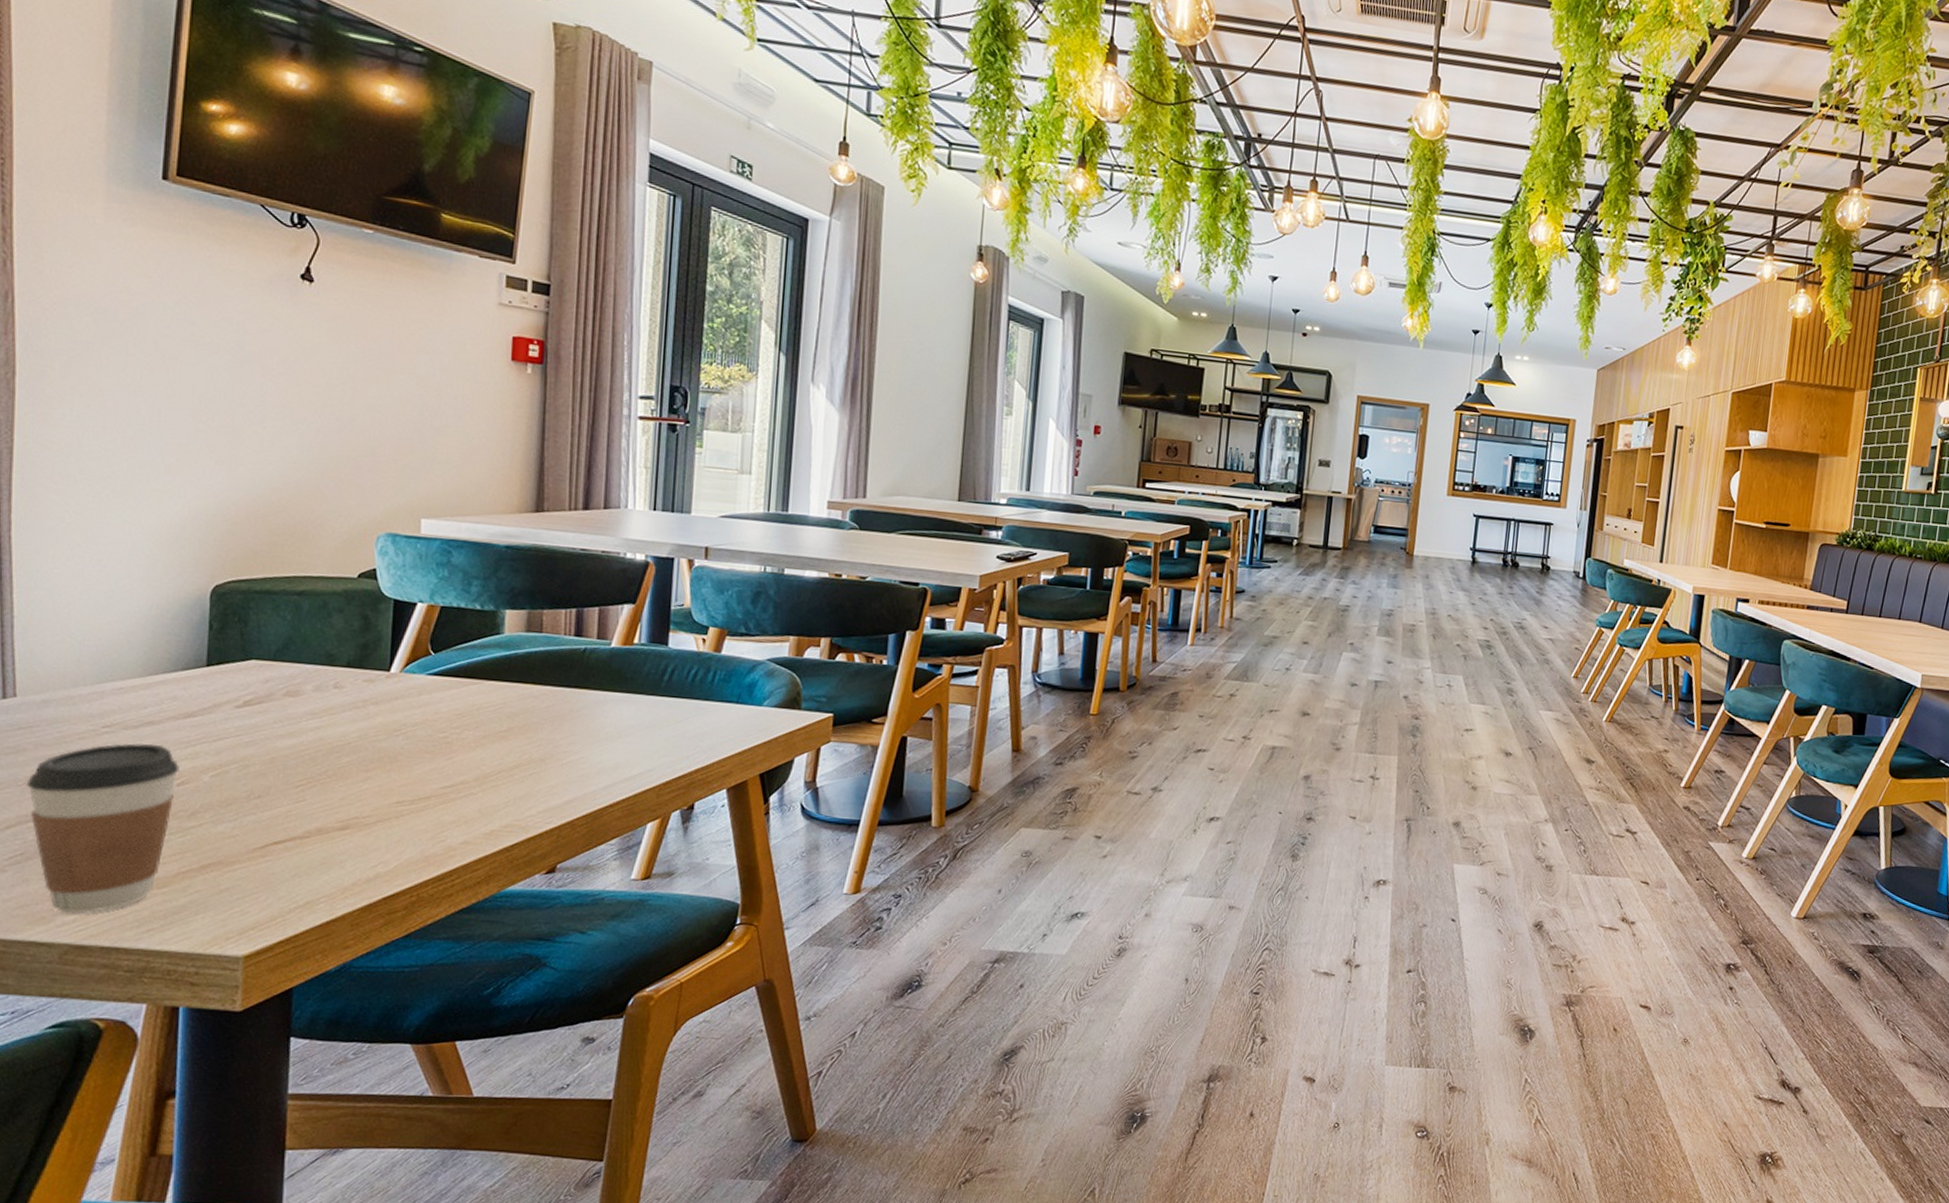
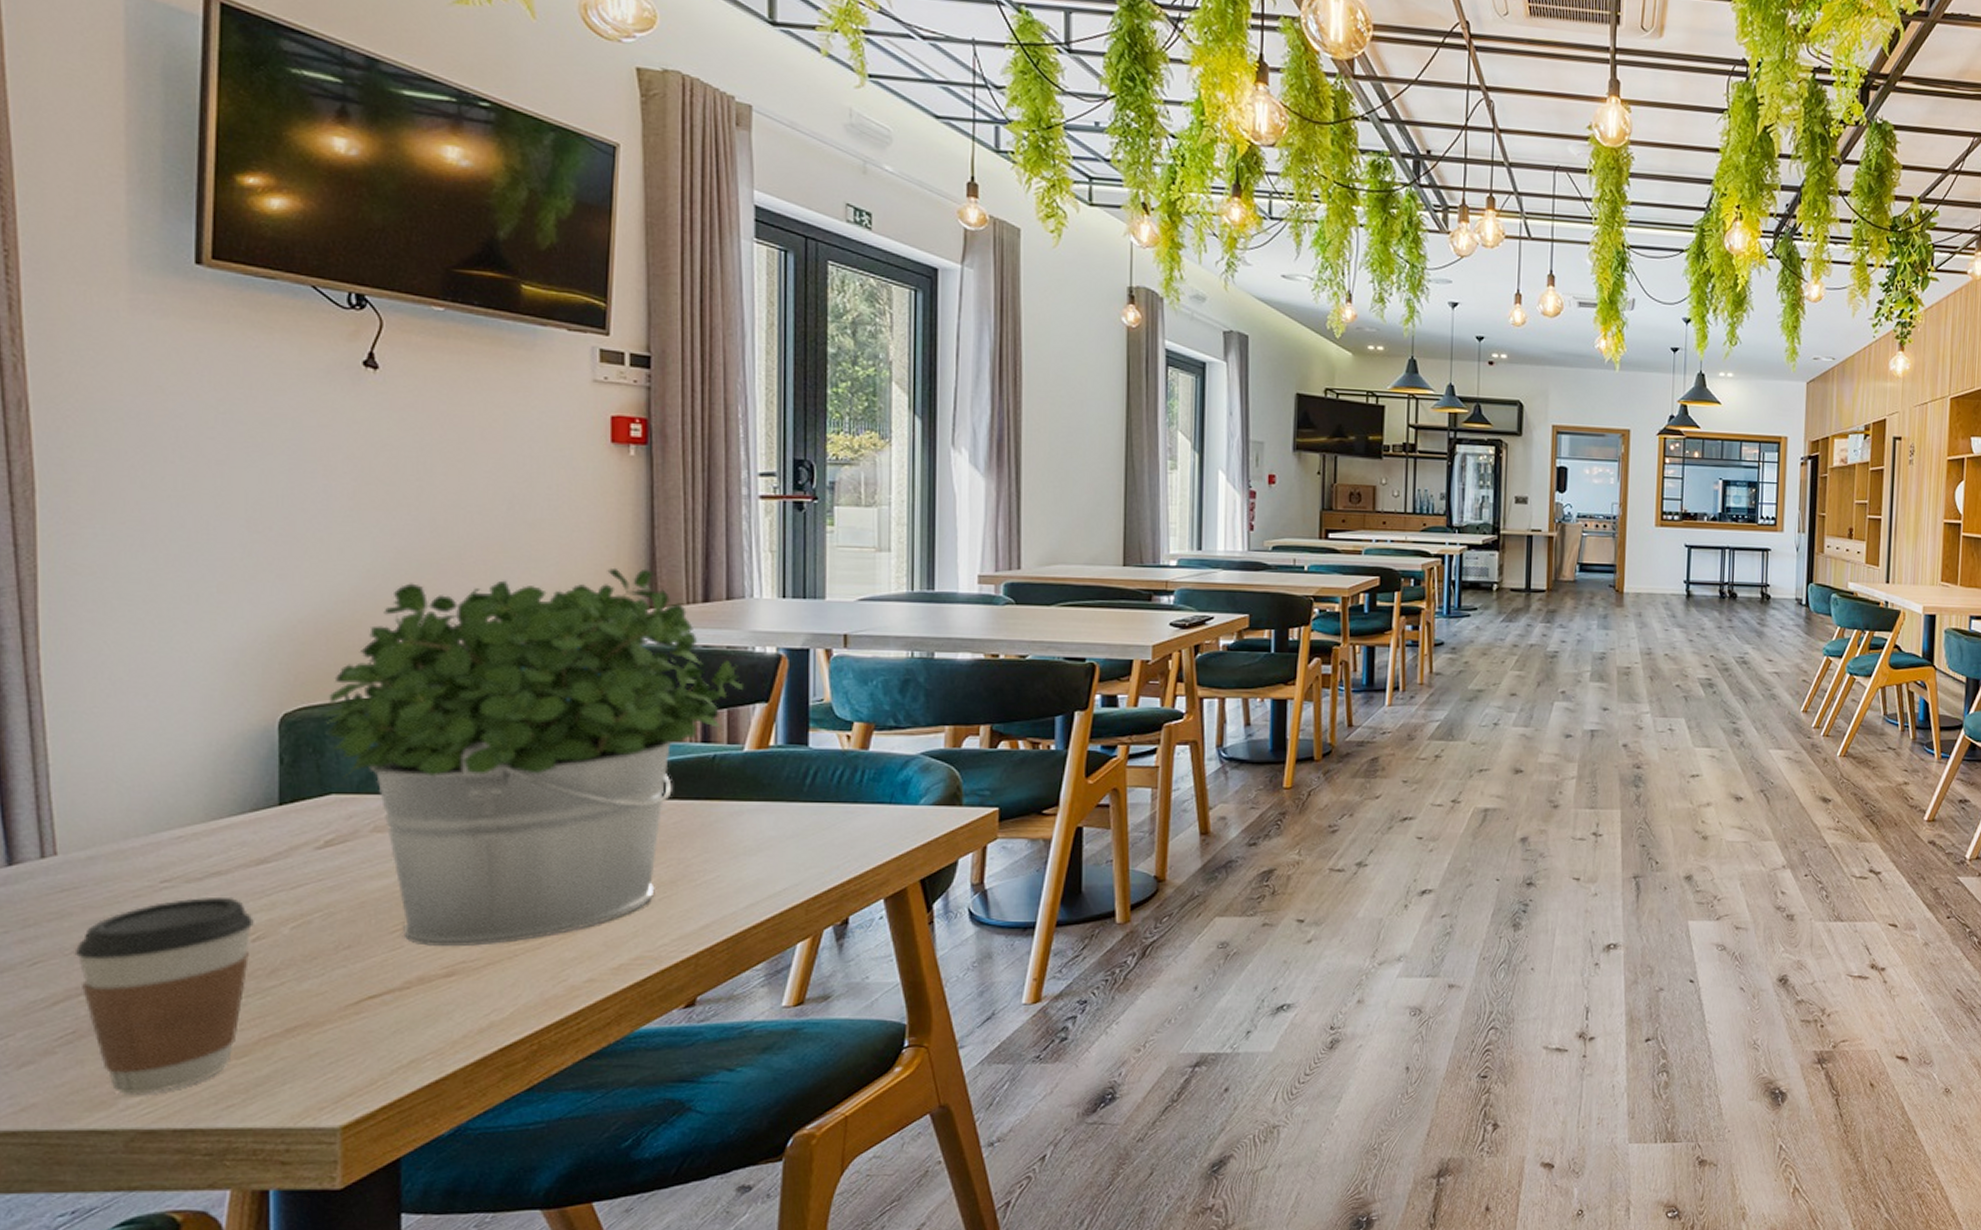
potted plant: none [248,473,615,804] -> present [322,567,744,946]

